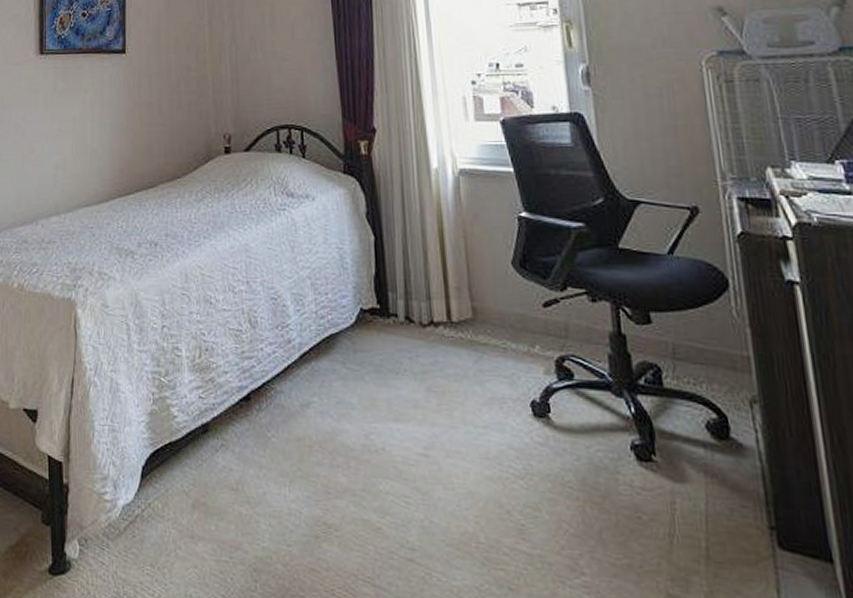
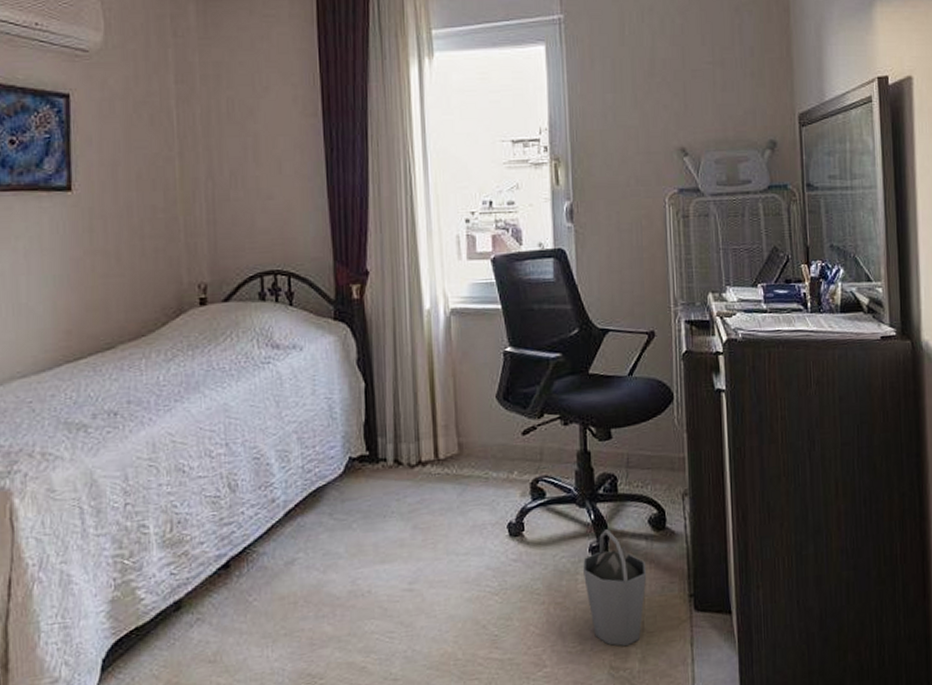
trash bin: none [623,427,709,574] -> present [582,529,647,647]

